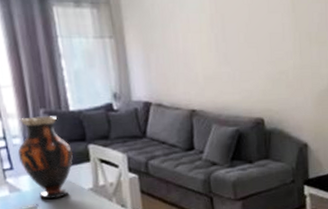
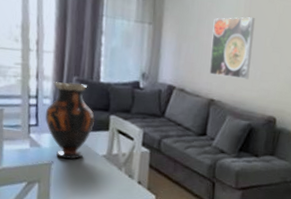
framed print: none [179,13,228,84] -> present [209,17,255,80]

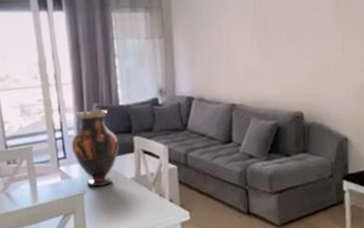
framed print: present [209,17,255,80] -> none [224,12,269,80]

